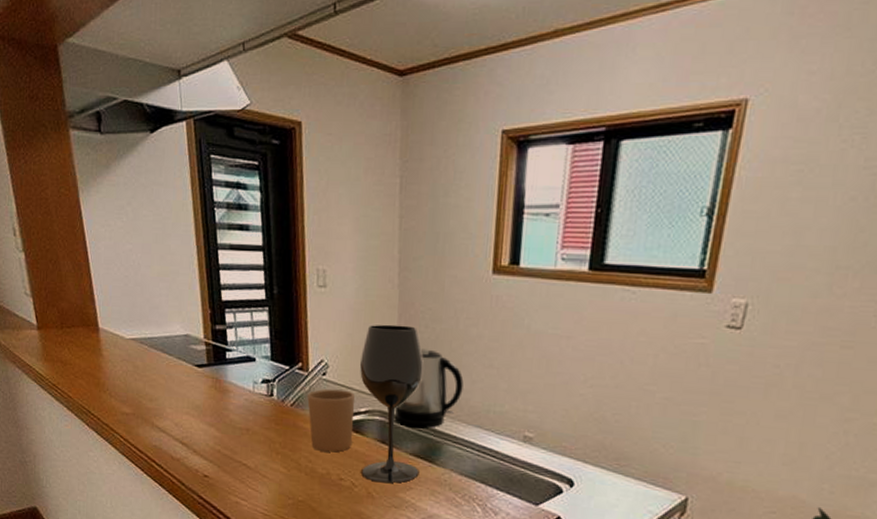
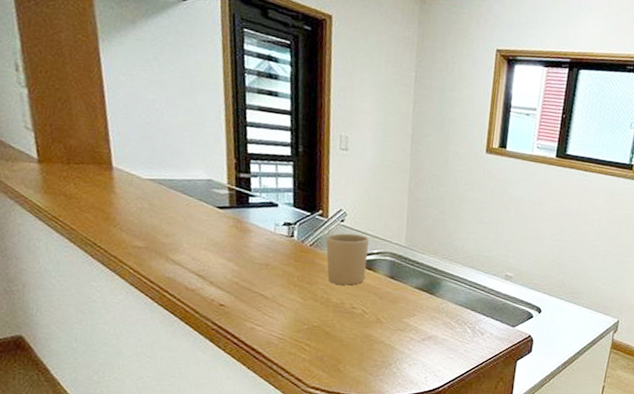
wineglass: present [359,324,424,484] -> none [371,183,430,311]
kettle: present [394,348,464,428] -> none [402,205,461,267]

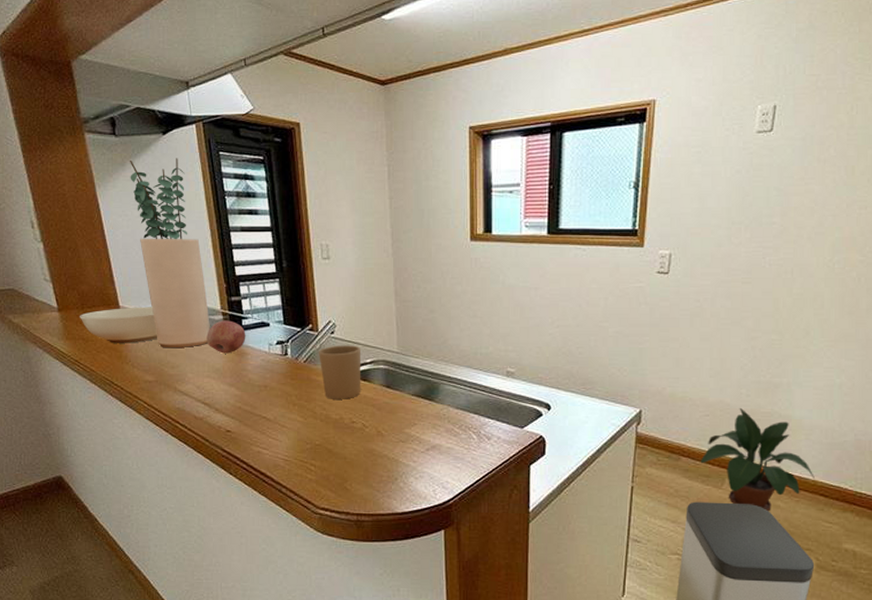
bowl: none [62,168,154,207] -> present [79,307,158,343]
vase: none [140,20,215,218] -> present [129,158,211,349]
fruit: none [208,195,252,229] -> present [206,320,246,354]

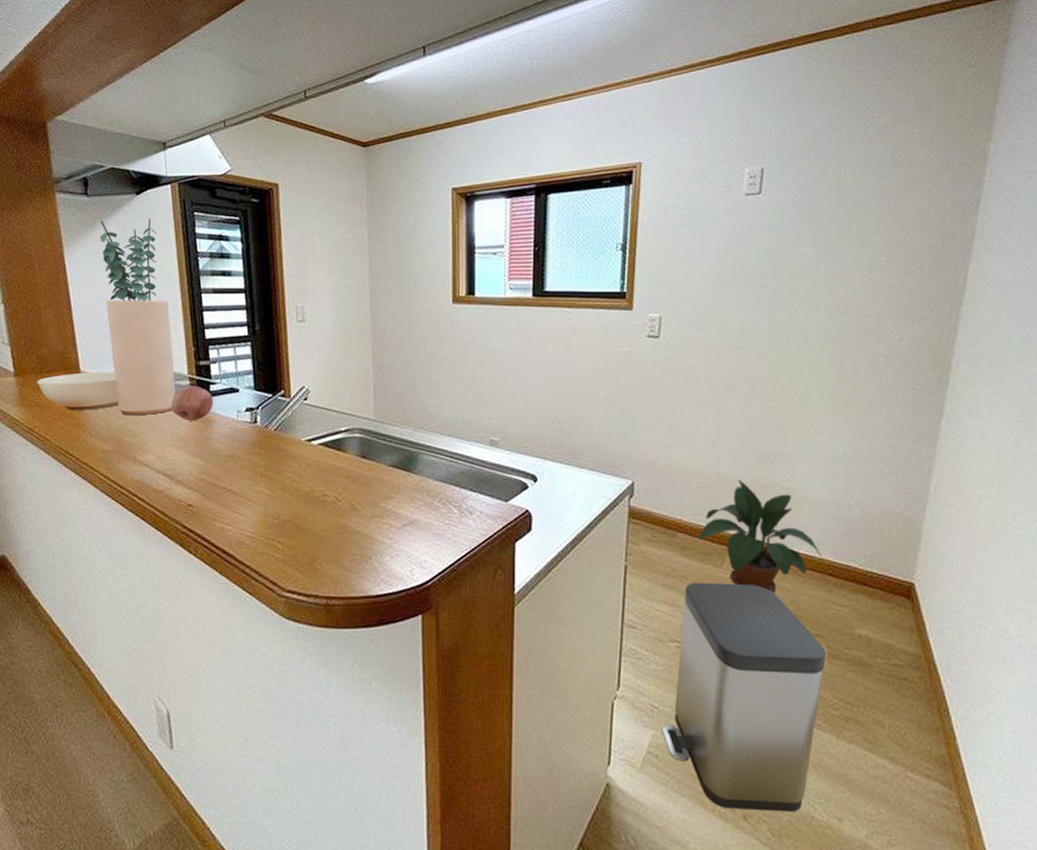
mug: present [319,345,361,399] -> none [290,412,335,471]

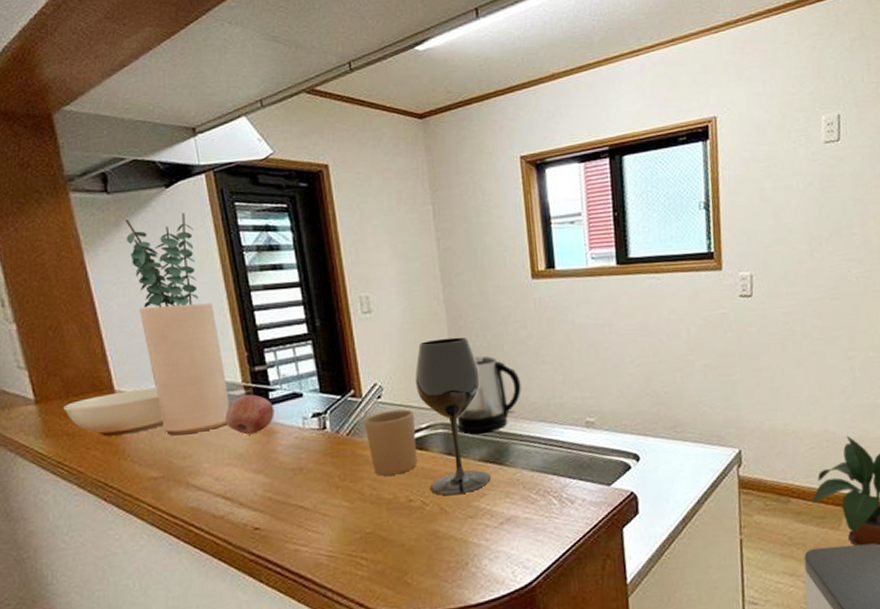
mug: none [290,412,335,471] -> present [364,409,418,476]
wineglass: none [338,351,399,495] -> present [414,337,491,496]
kettle: none [373,370,434,440] -> present [456,355,521,433]

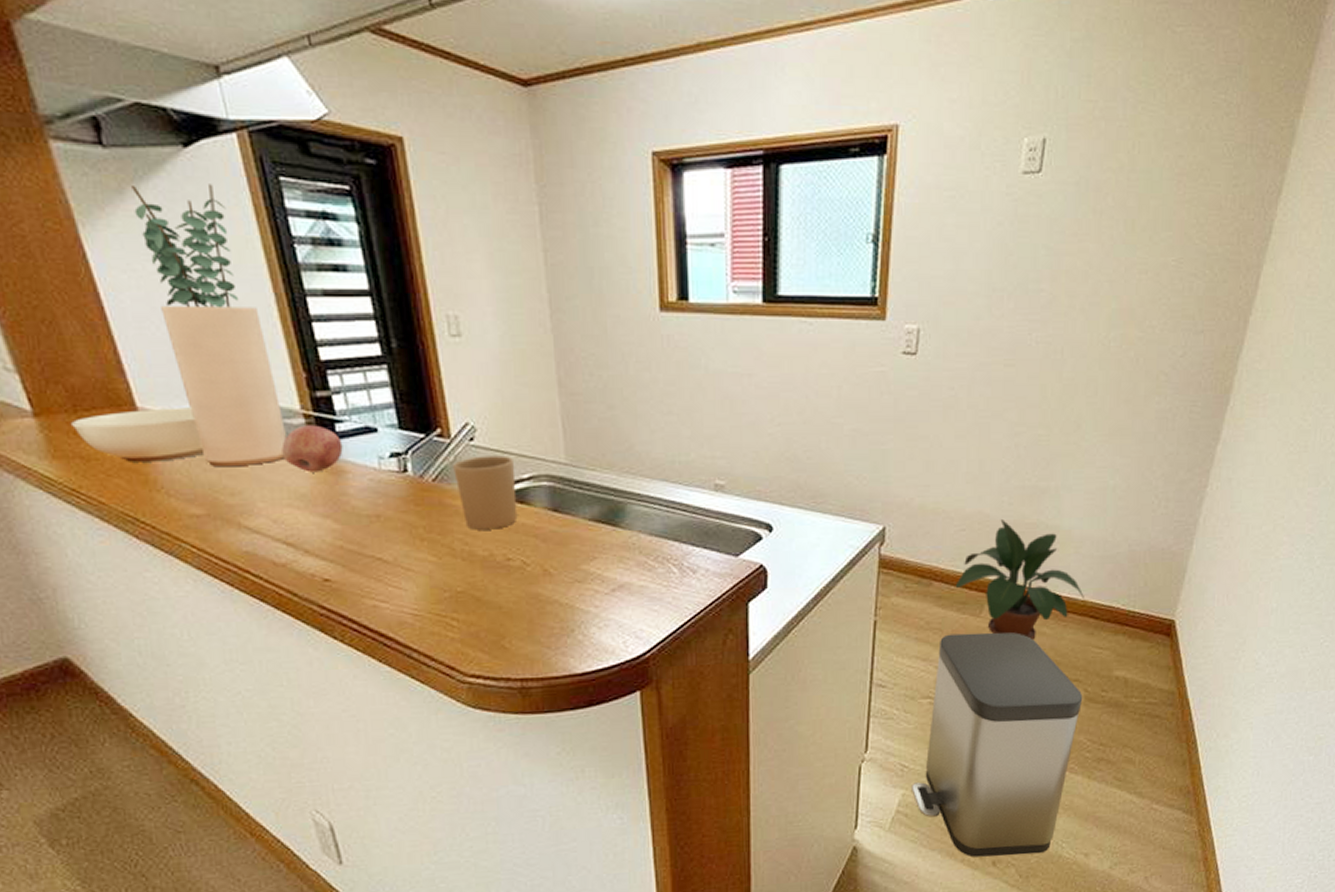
wineglass: present [414,337,491,496] -> none [514,375,603,557]
kettle: present [456,355,521,433] -> none [564,399,642,488]

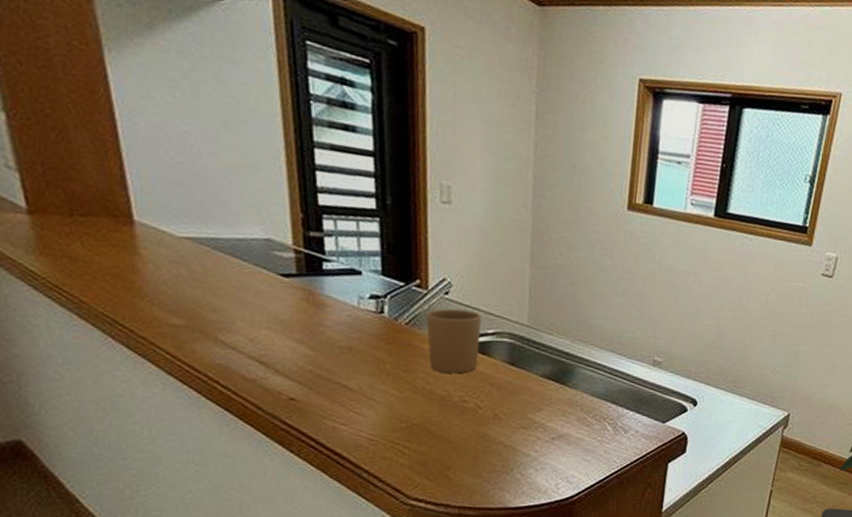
bowl: present [70,407,205,462] -> none [63,221,194,273]
vase: present [130,184,288,468] -> none [162,24,277,288]
fruit: present [281,425,343,473] -> none [268,259,327,303]

